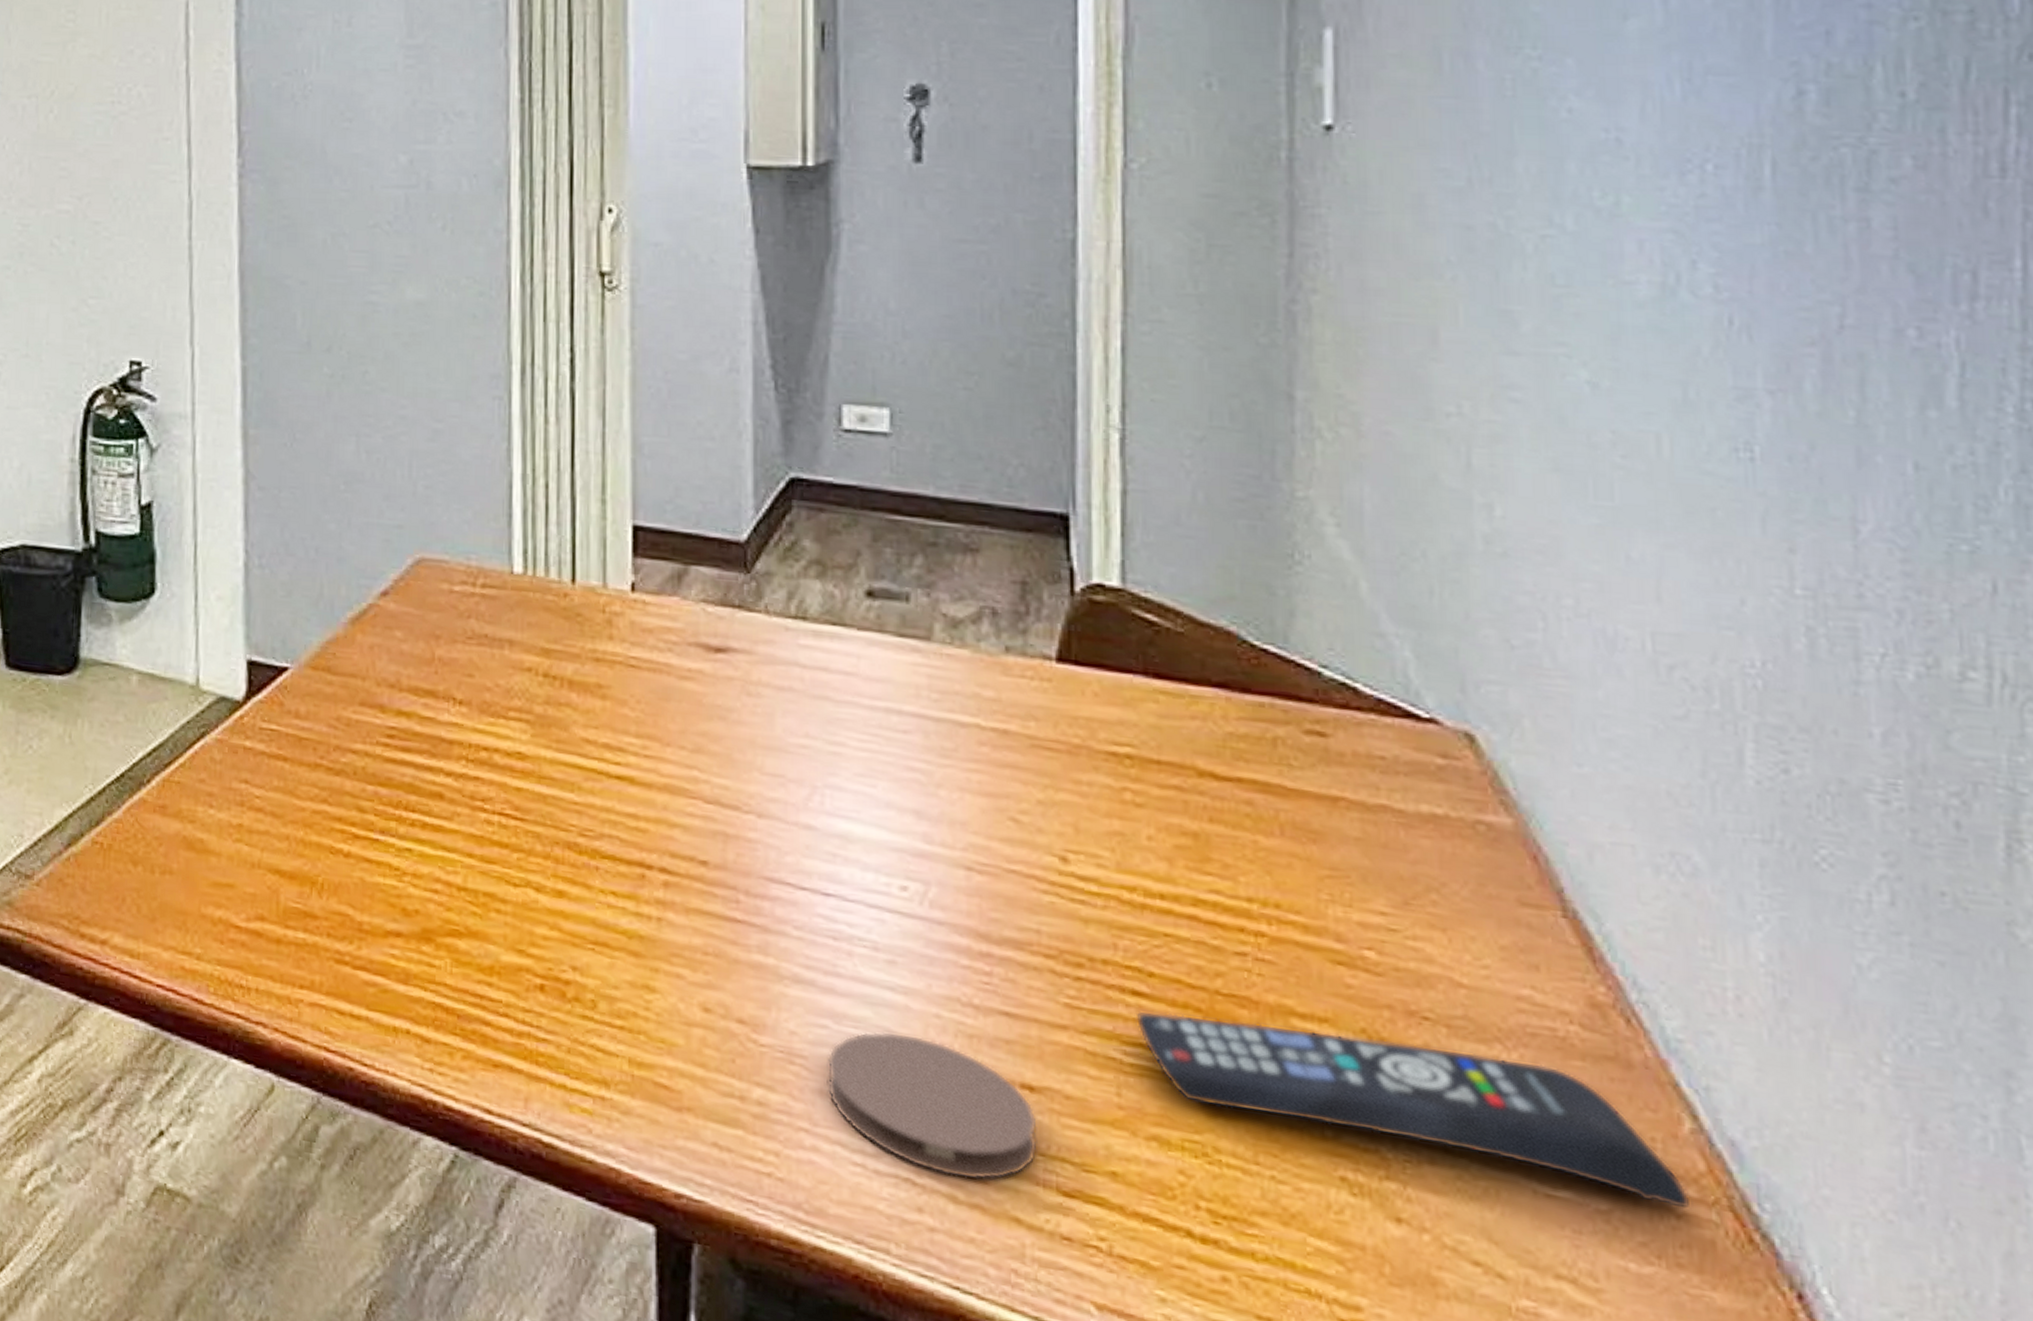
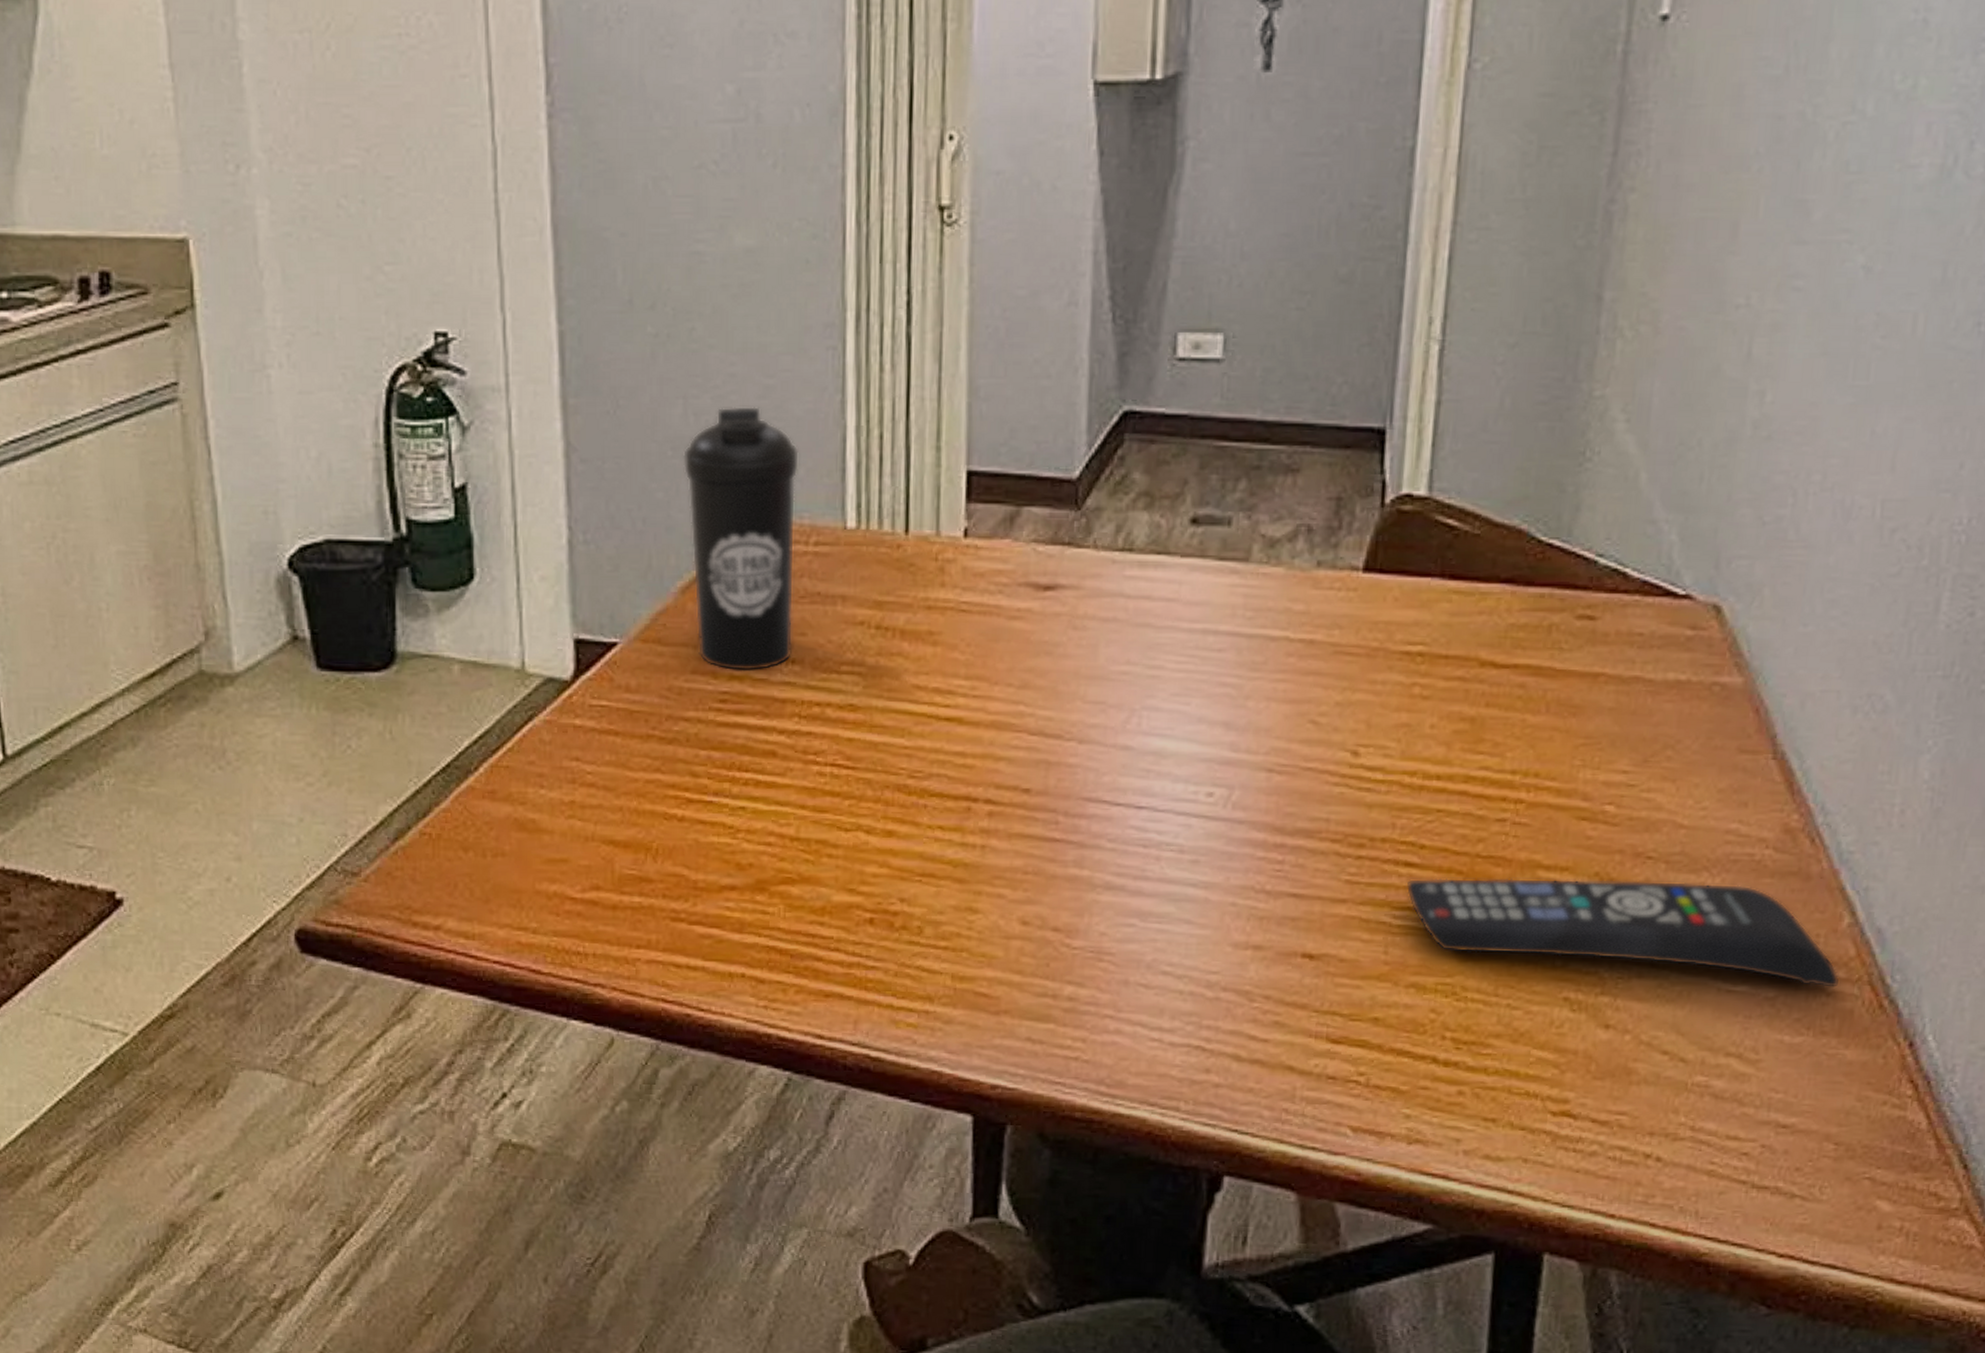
water bottle: none [355,447,467,709] -> present [683,405,800,672]
coaster: present [827,1031,1038,1180] -> none [1131,922,1314,1039]

